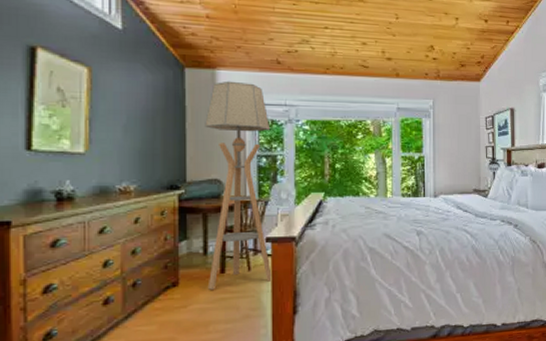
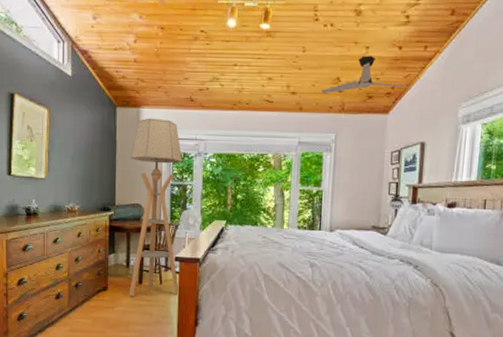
ceiling fan: none [416,26,498,61] -> present [321,55,412,94]

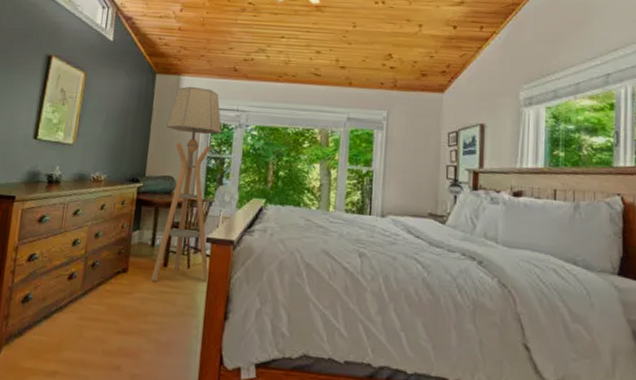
ceiling fan: present [321,55,412,94] -> none [372,33,468,70]

